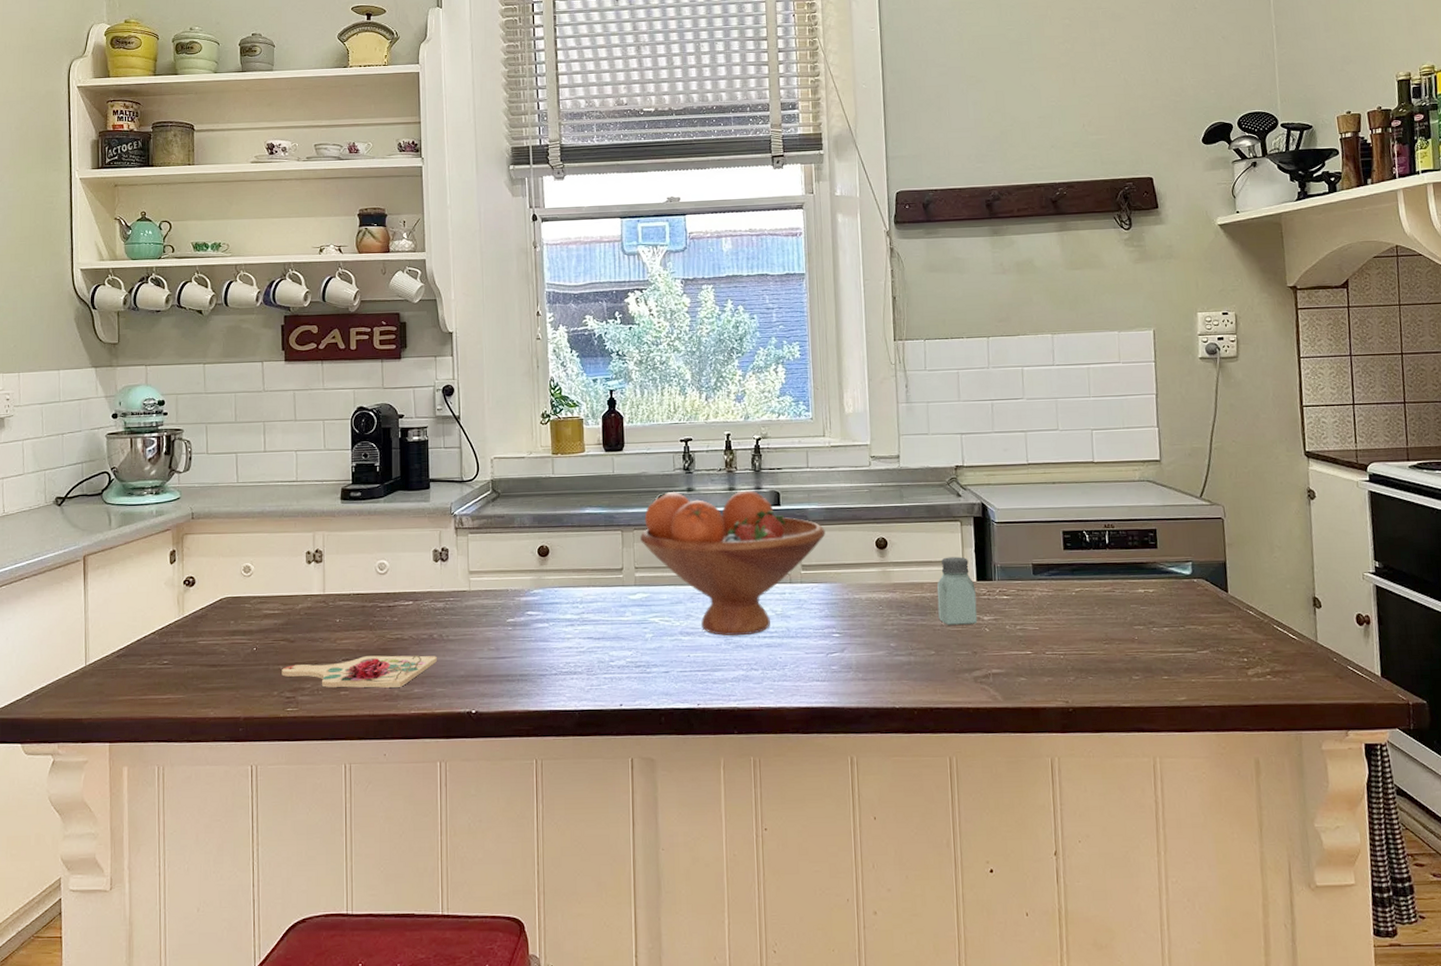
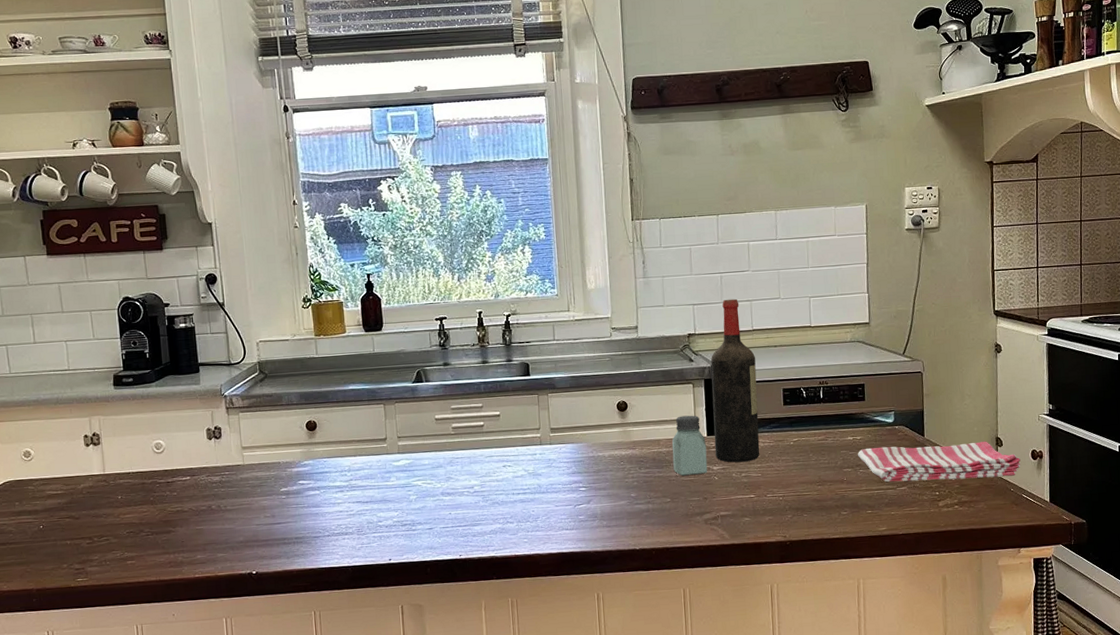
cutting board: present [282,655,437,688] -> none [69,525,217,558]
fruit bowl: present [640,490,826,636] -> none [401,362,572,494]
wine bottle: none [980,428,1037,613] -> present [710,298,760,463]
dish towel: none [1150,601,1344,645] -> present [858,441,1021,482]

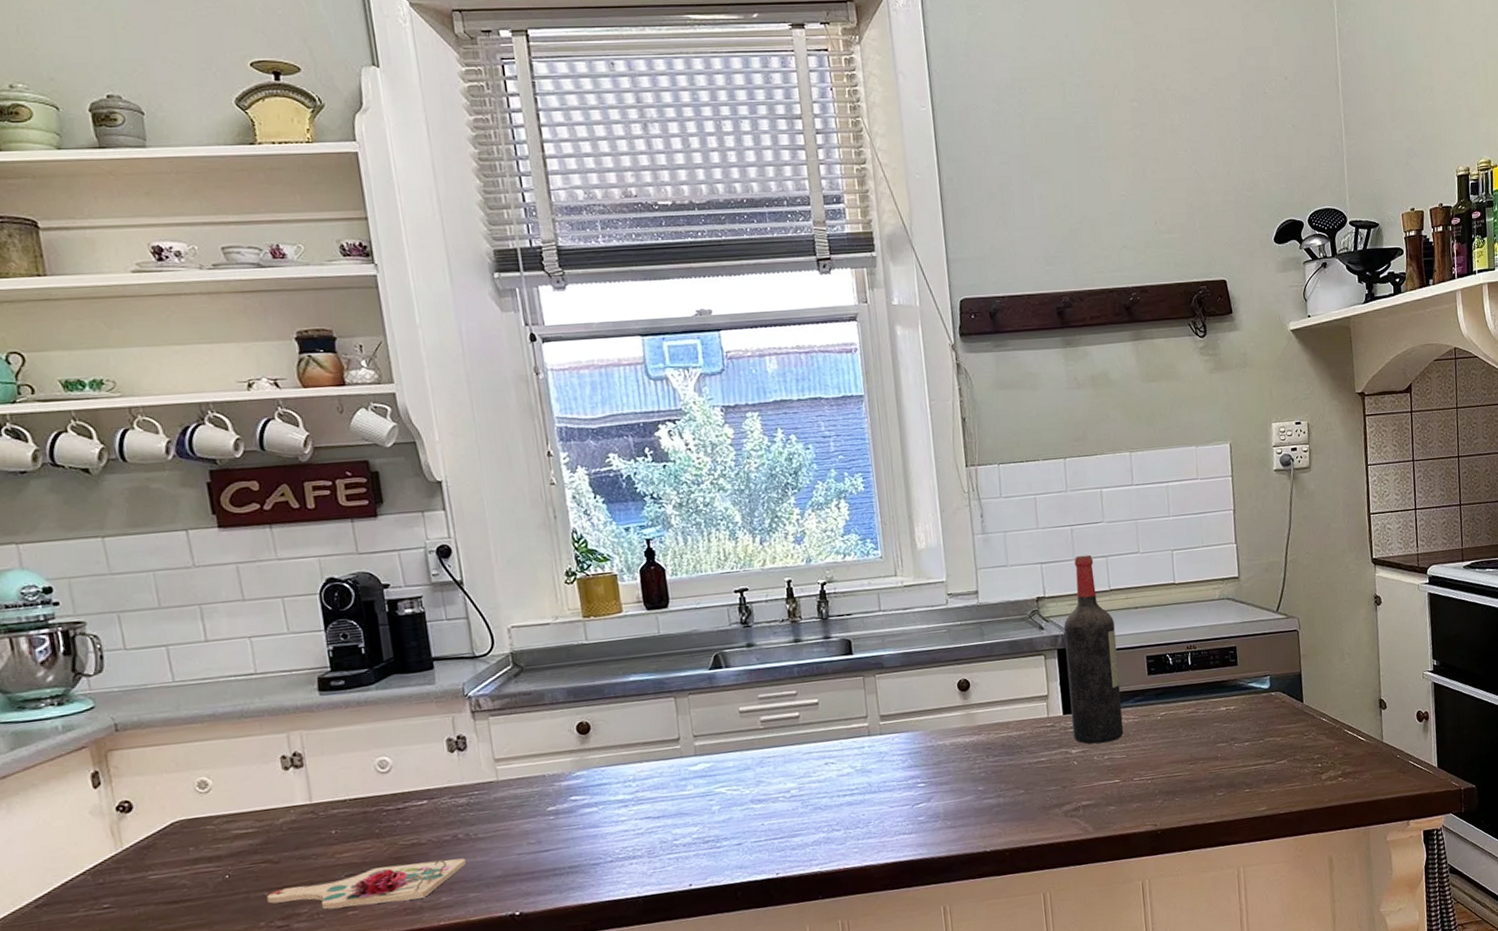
cutting board: none [69,525,217,558] -> present [267,858,466,910]
saltshaker: present [672,415,708,476] -> none [1023,691,1066,763]
dish towel: present [858,441,1021,482] -> none [1232,704,1406,756]

